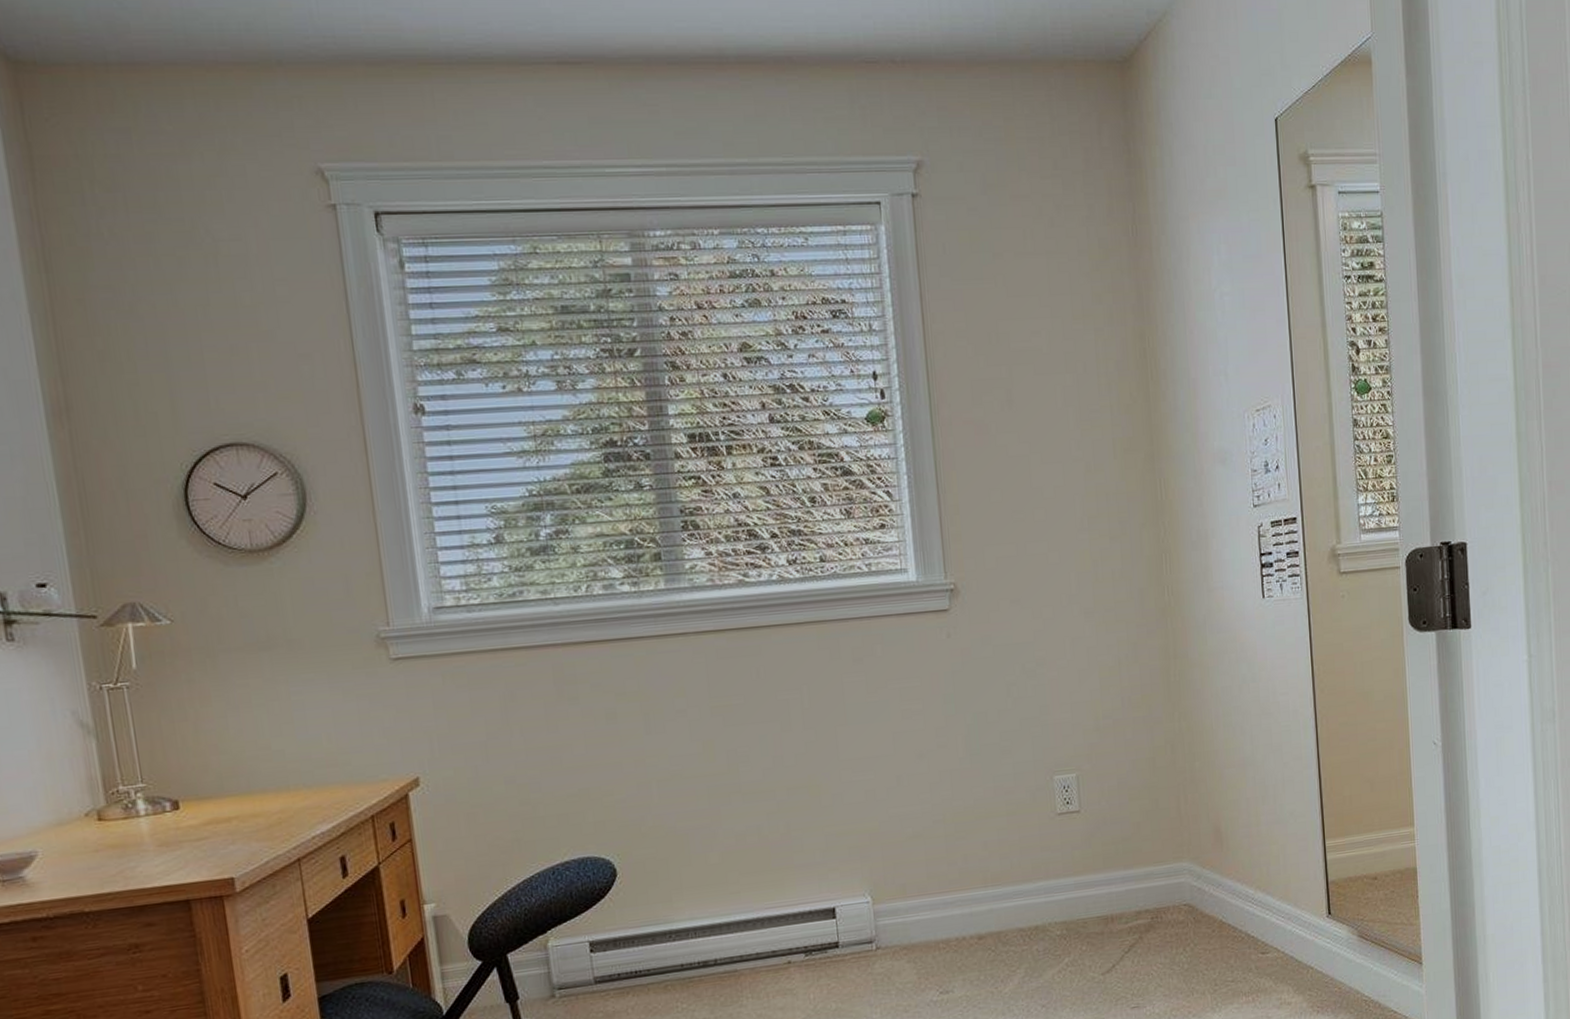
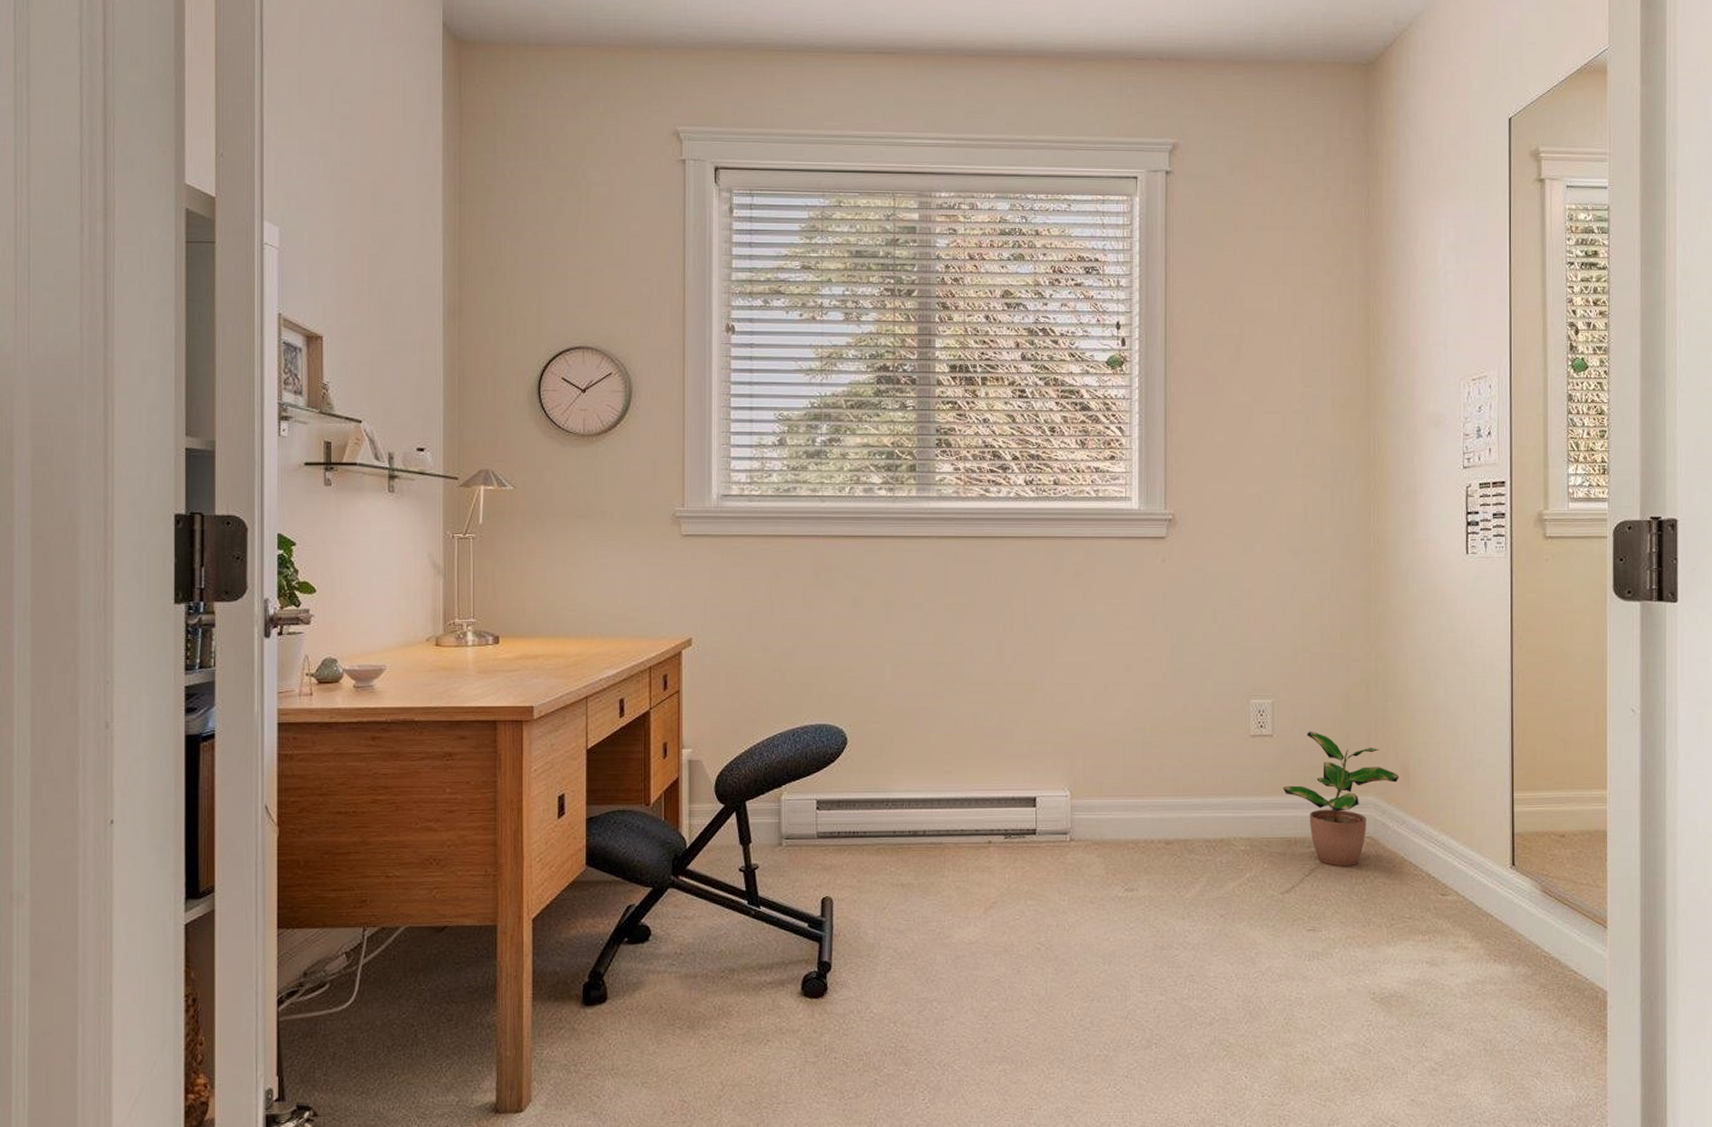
potted plant: none [1095,801,1212,939] -> present [1283,731,1399,867]

